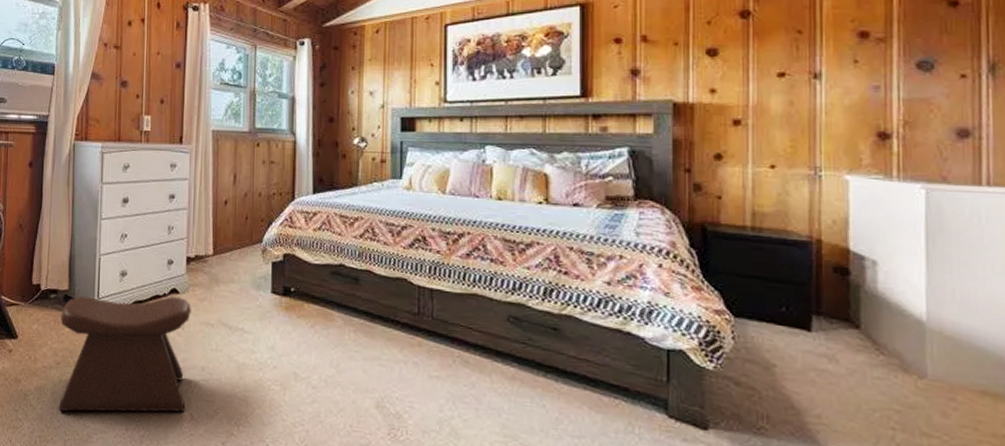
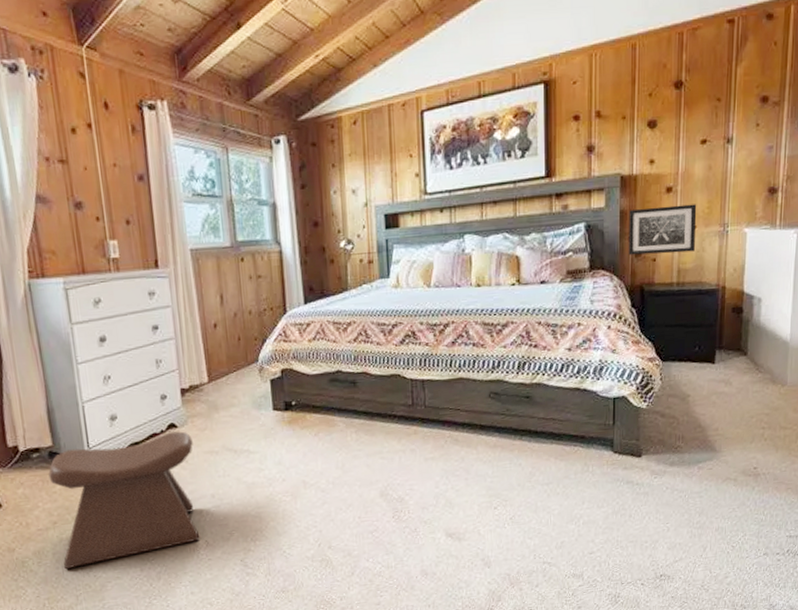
wall art: none [684,139,776,194] -> present [628,204,697,256]

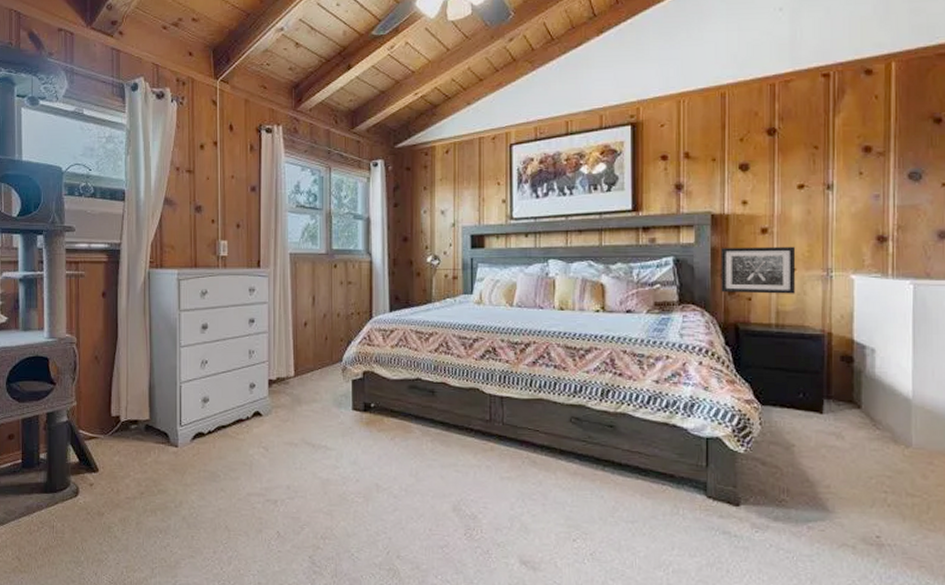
stool: present [48,431,200,570] -> none [143,420,275,541]

